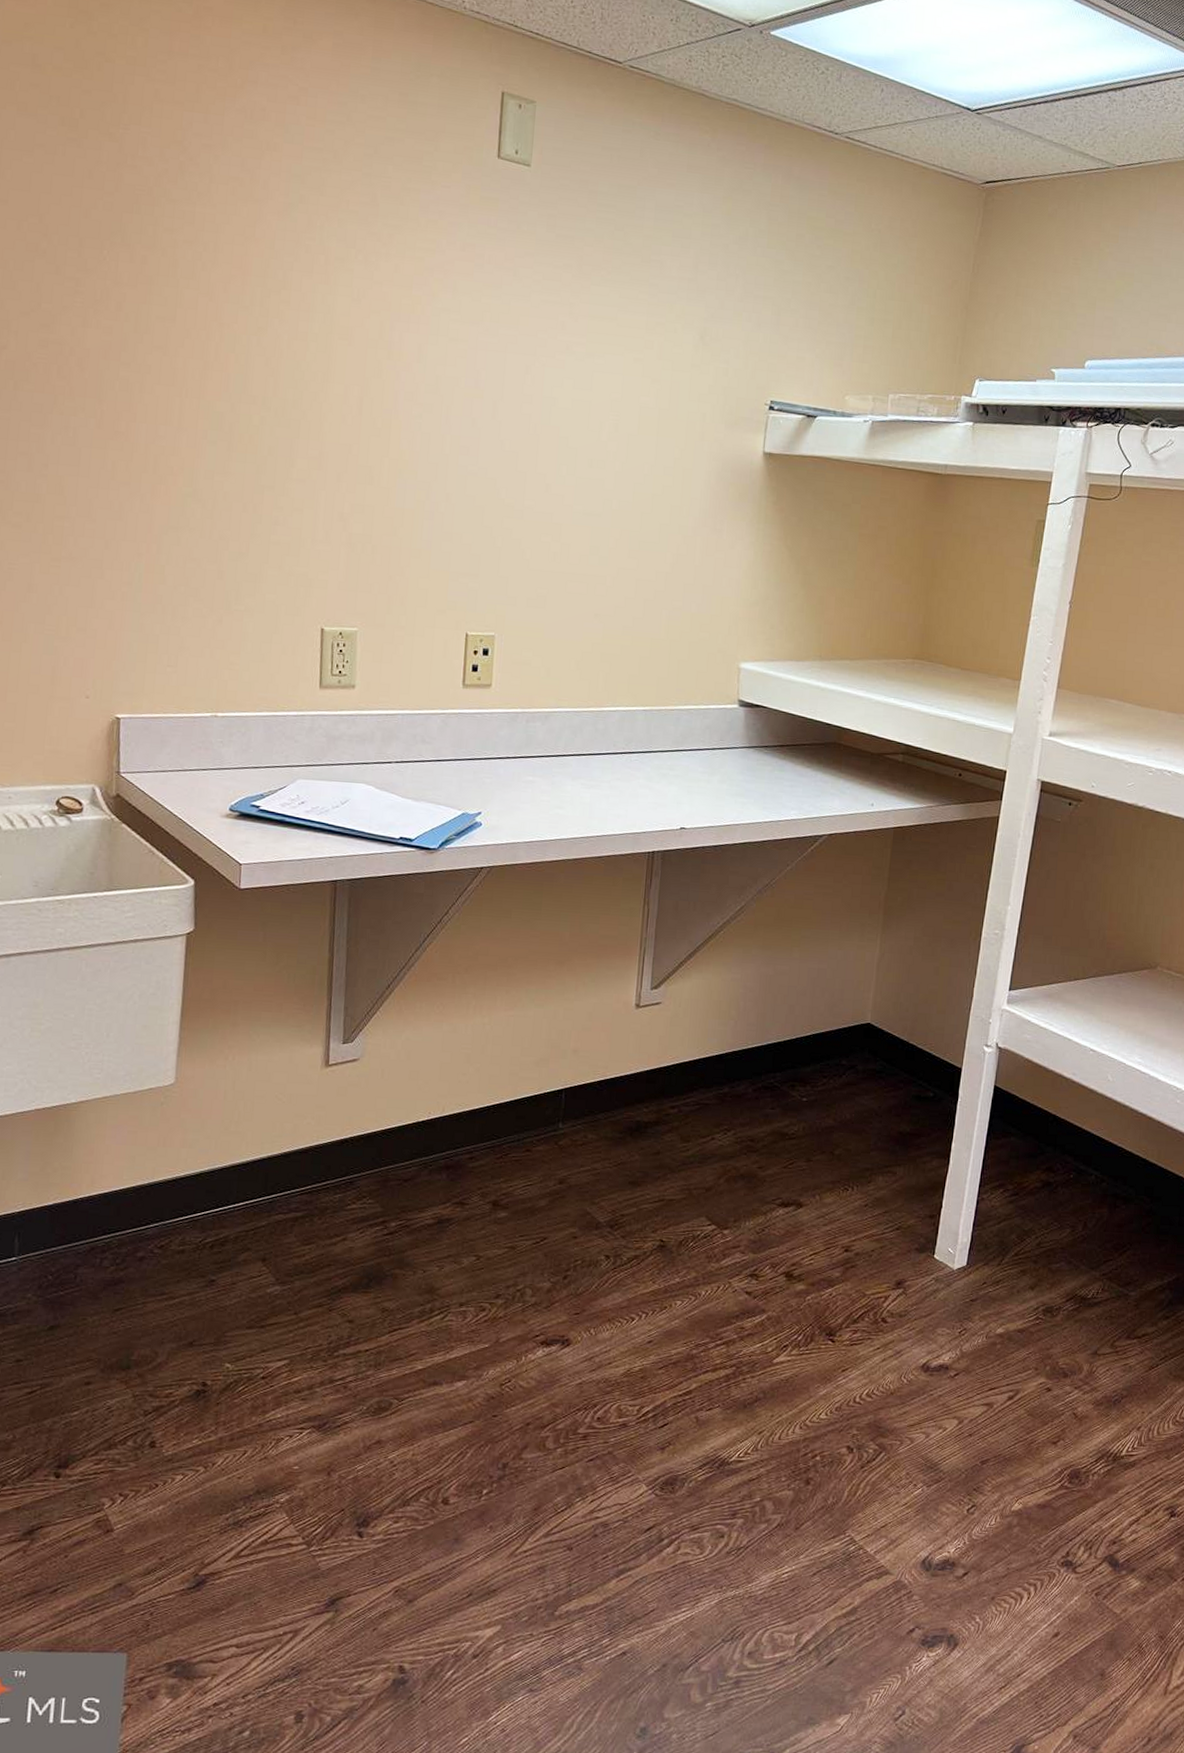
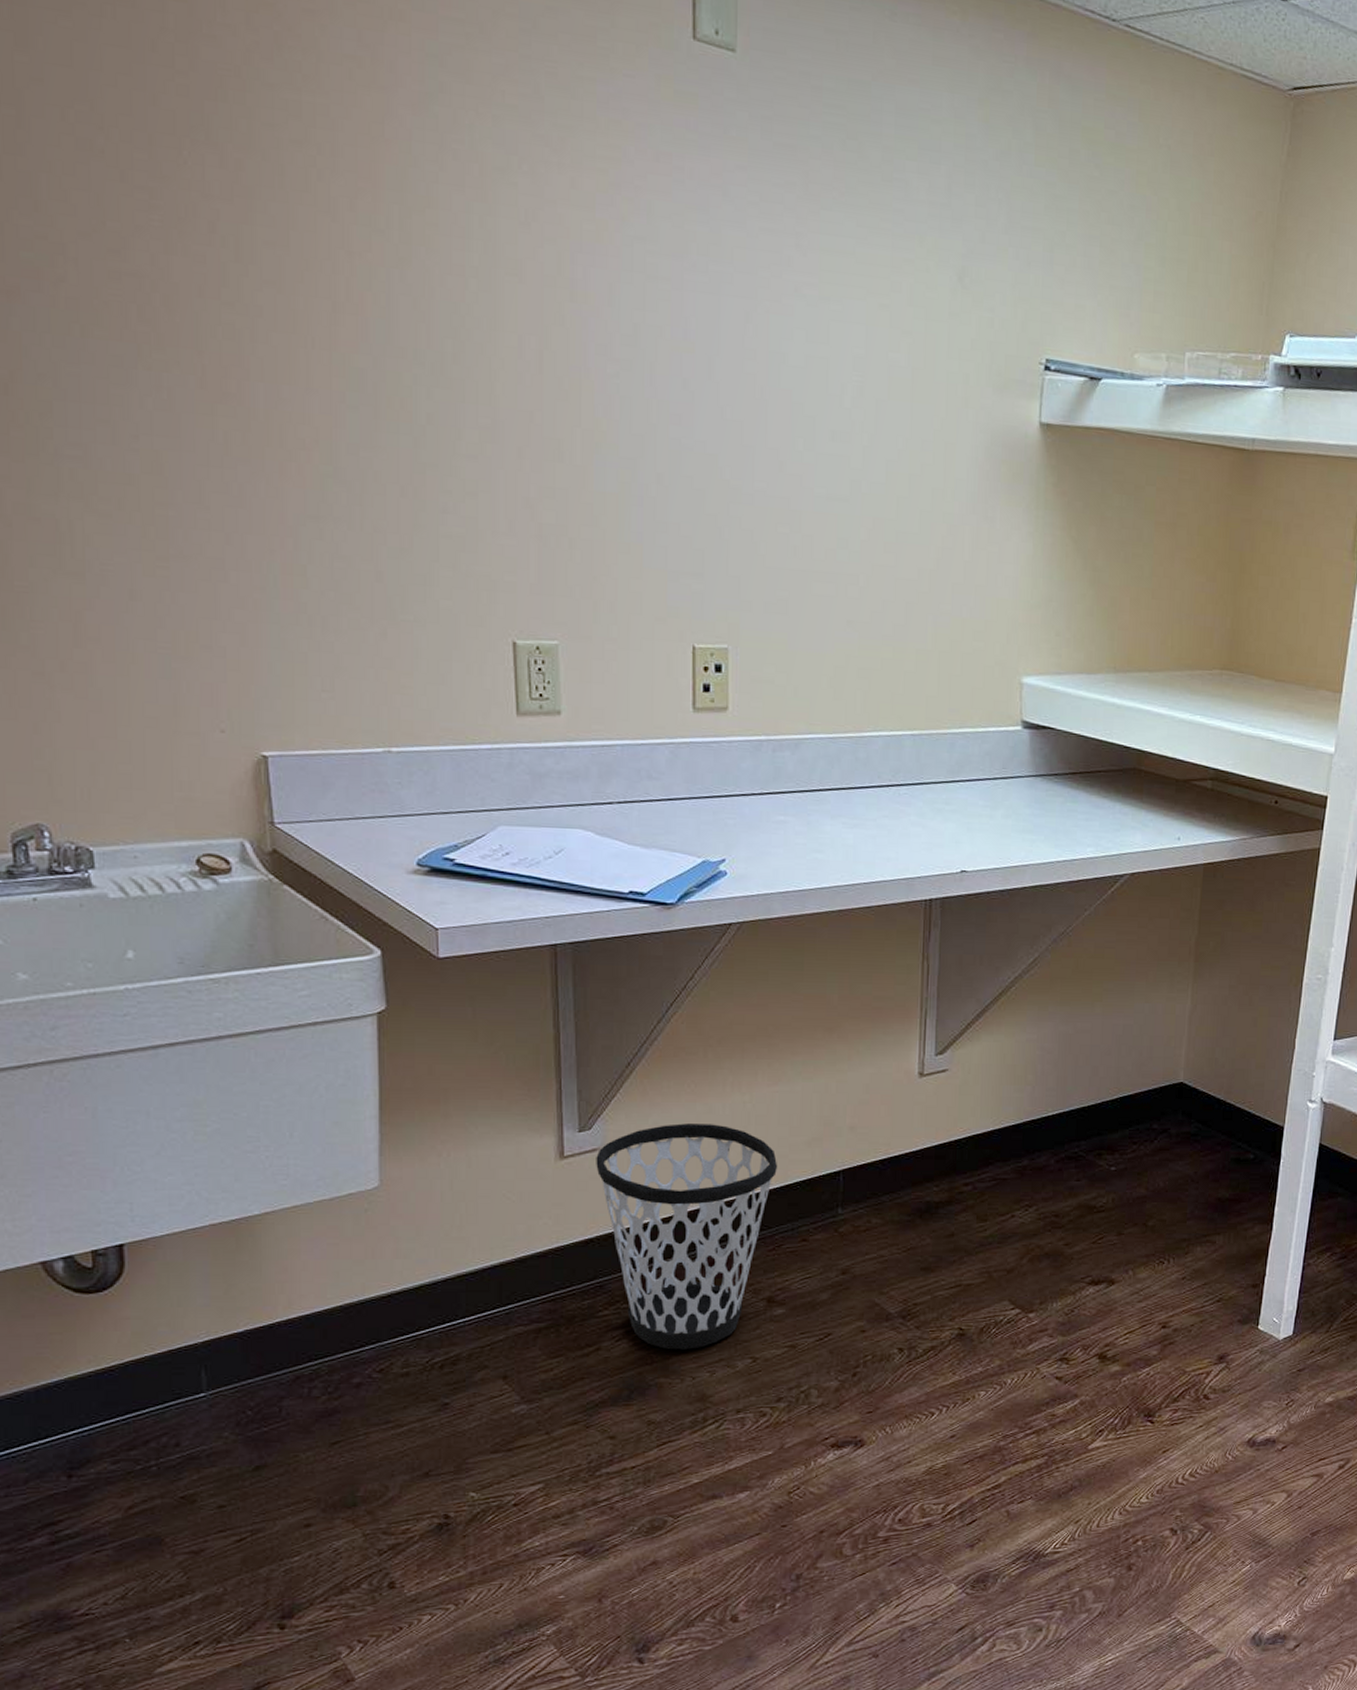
wastebasket: none [355,1040,510,1245] -> present [596,1123,778,1350]

